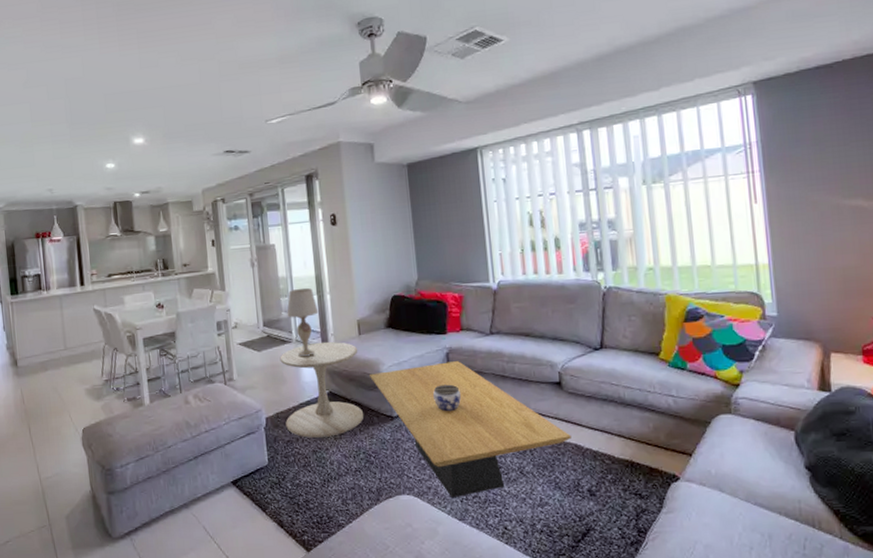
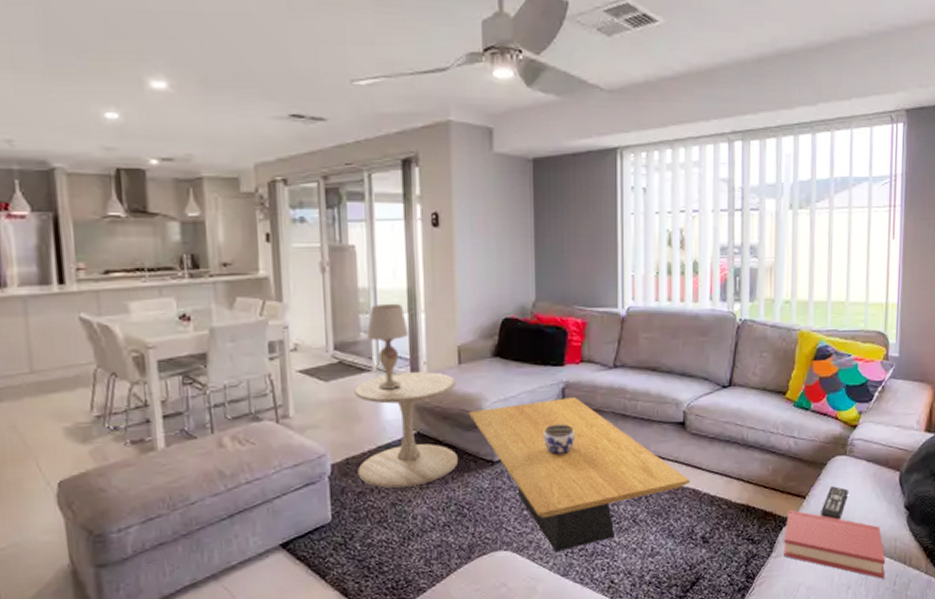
hardback book: none [673,466,793,542] -> present [783,509,886,579]
remote control: none [710,444,739,479] -> present [821,486,849,520]

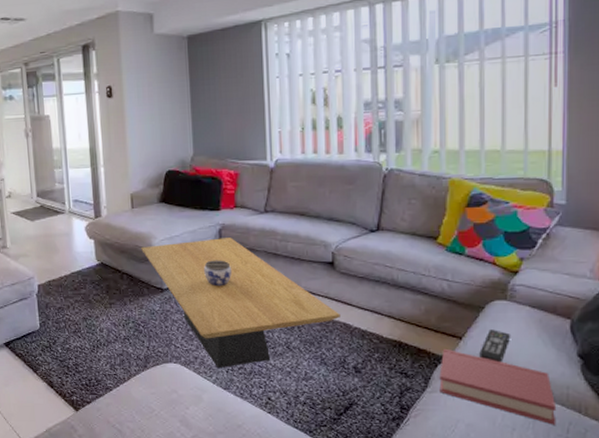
side table: present [354,371,459,488] -> none [52,214,135,306]
table lamp: present [366,303,409,388] -> none [60,160,92,227]

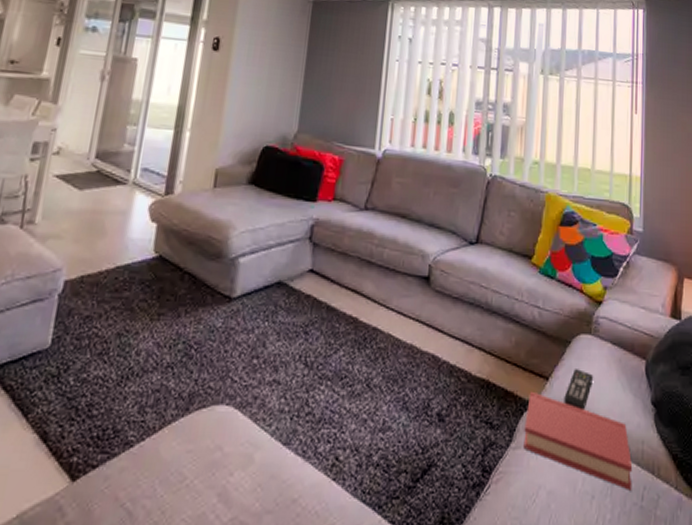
coffee table: present [141,238,340,369] -> none [214,236,430,414]
jar: present [204,260,231,287] -> none [285,263,318,299]

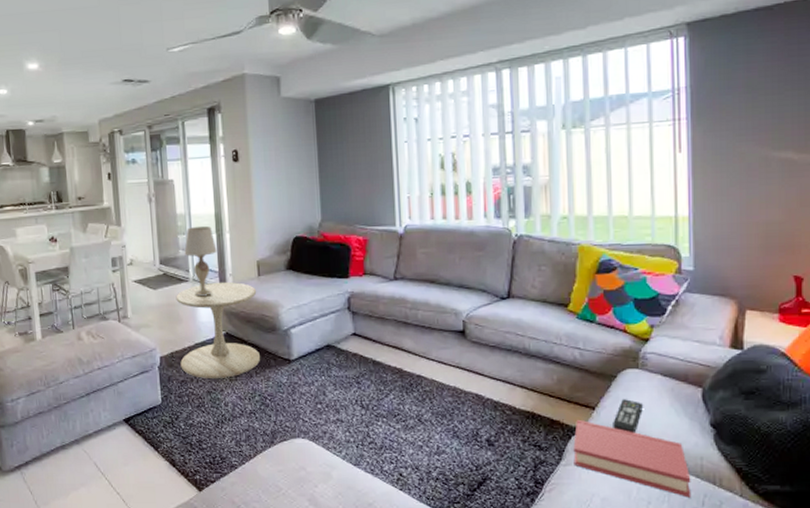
side table: none [89,189,208,316] -> present [176,282,261,379]
table lamp: none [129,117,172,205] -> present [184,225,217,296]

